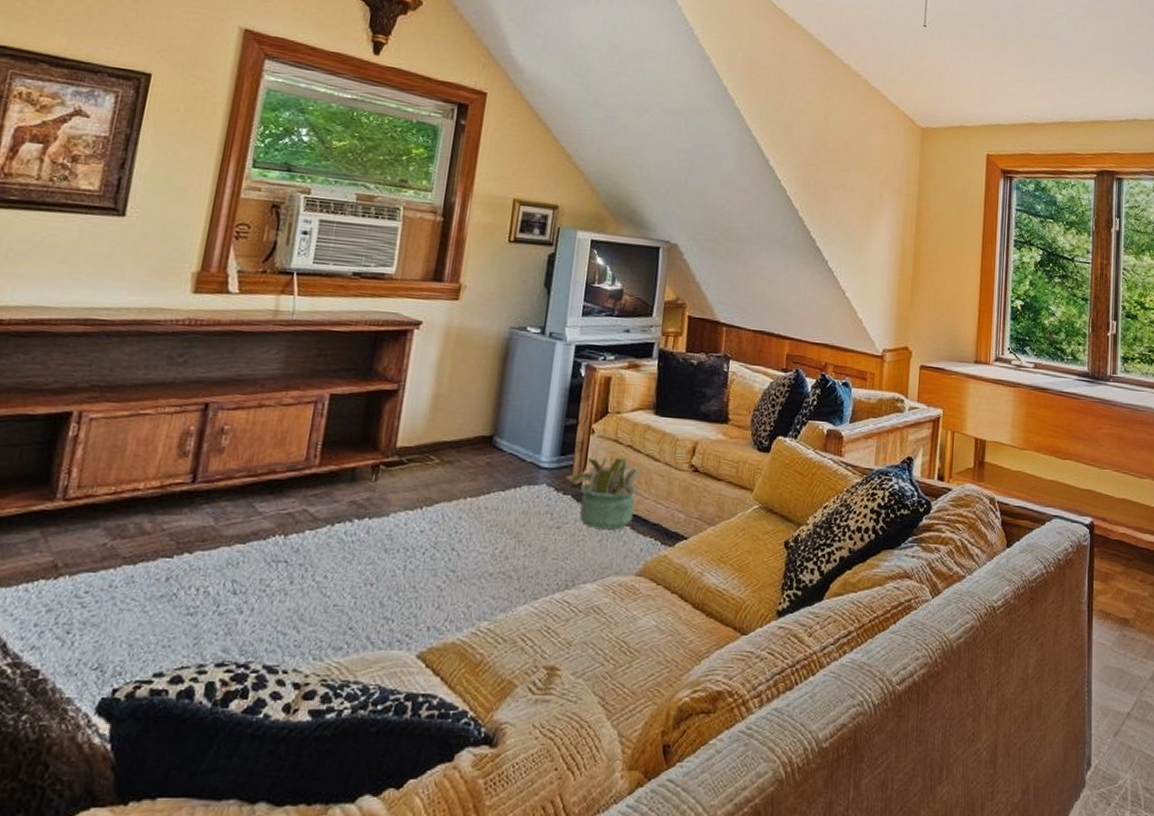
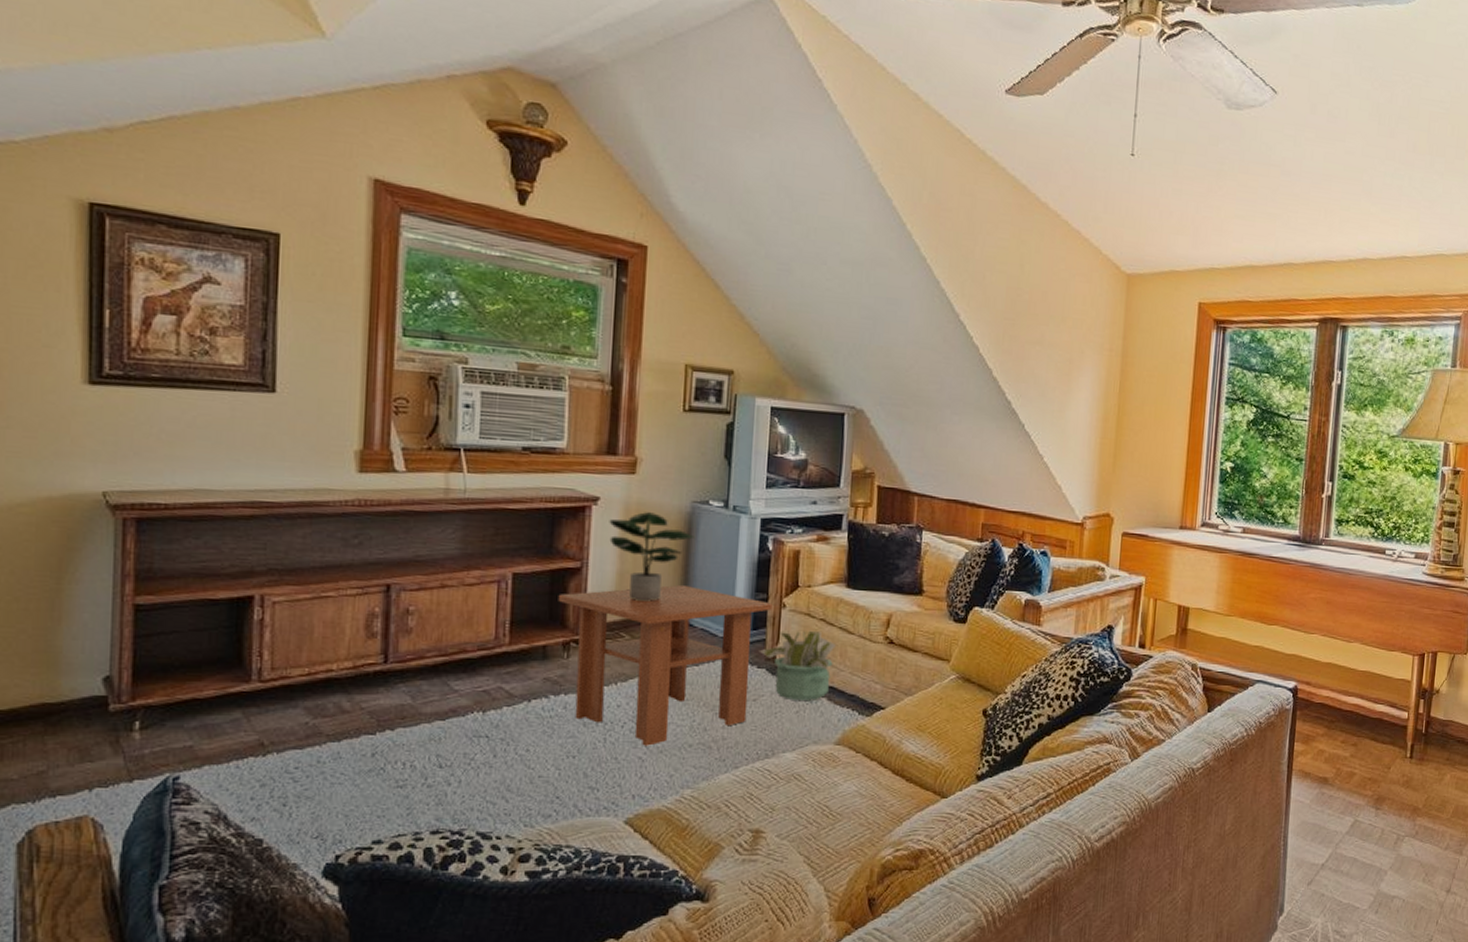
coffee table: none [372,408,582,574] -> present [558,584,773,746]
potted plant: none [428,337,512,425] -> present [609,512,696,602]

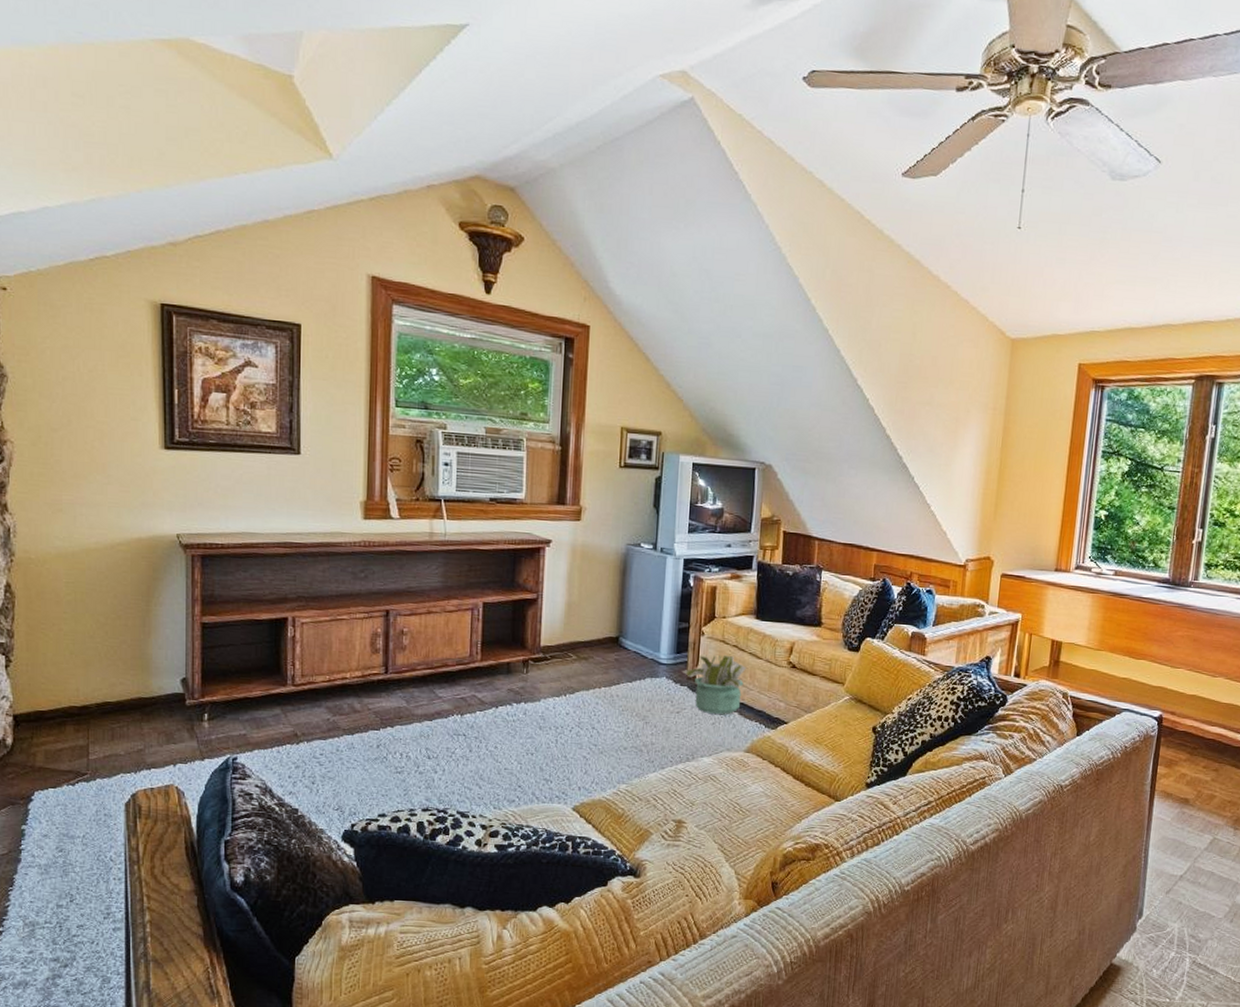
coffee table: present [558,584,773,746] -> none [519,614,693,748]
potted plant: present [609,512,696,602] -> none [559,553,630,628]

